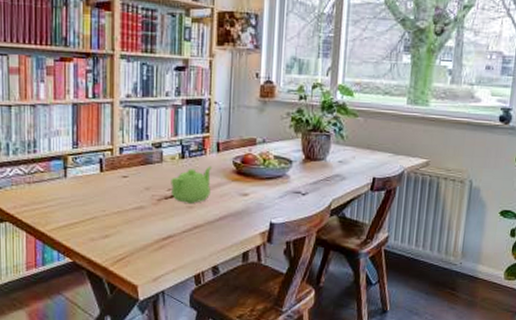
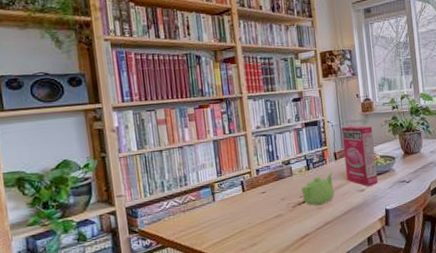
cereal box: none [228,112,270,191] -> present [341,125,378,186]

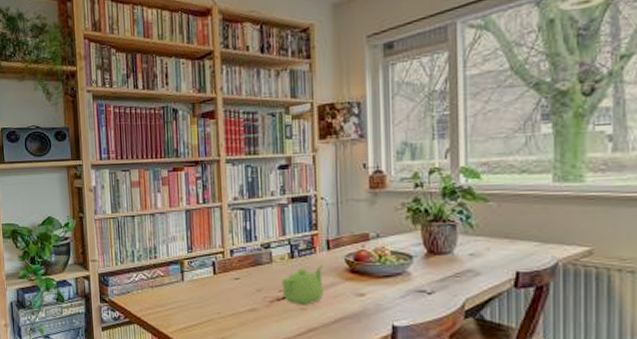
cereal box: present [341,125,378,186] -> none [339,206,385,290]

